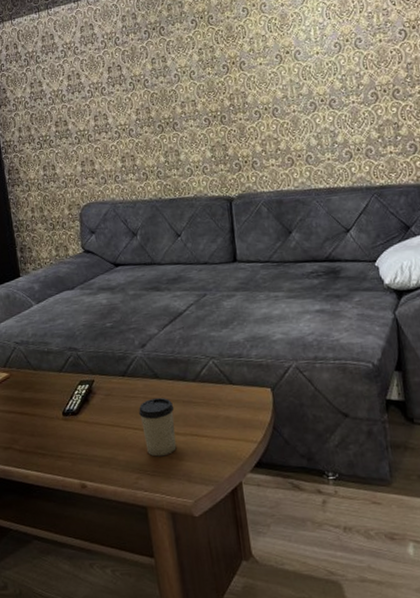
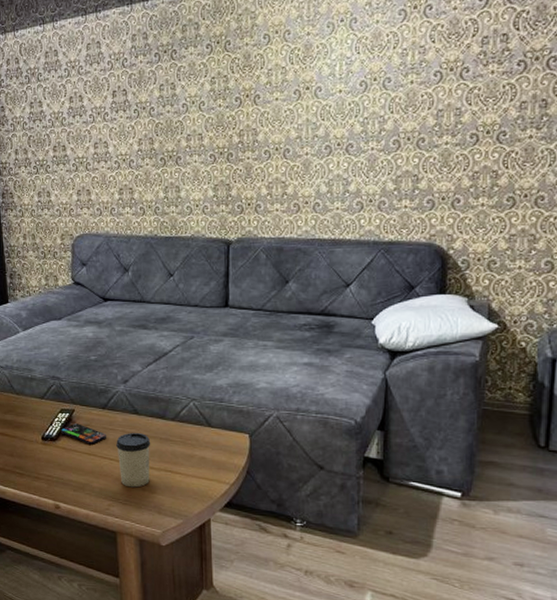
smartphone: none [82,394,128,415] -> present [61,423,106,445]

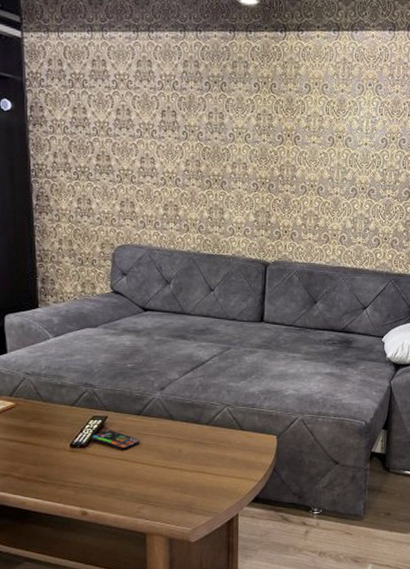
cup: present [116,432,151,488] -> none [150,437,185,490]

